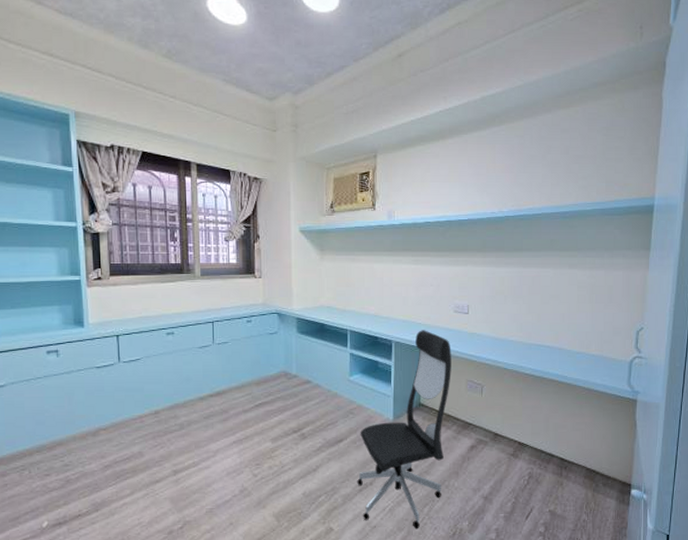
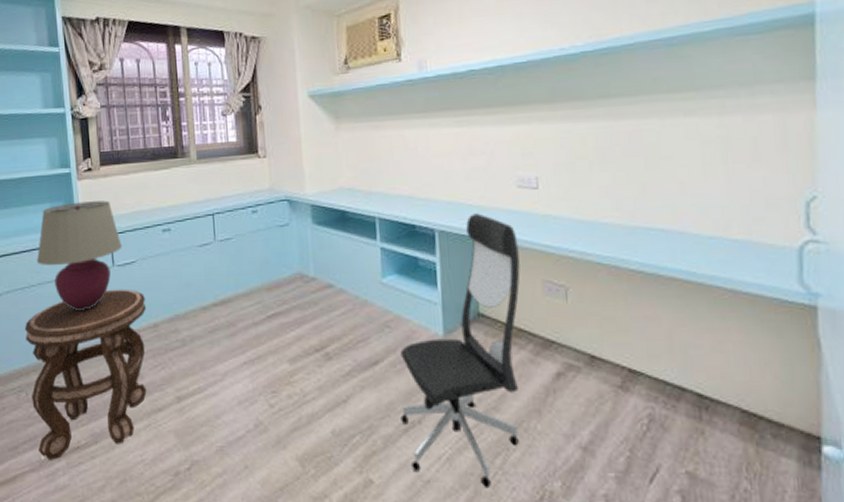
side table: none [29,382,149,527] -> present [24,289,147,460]
table lamp: none [43,306,128,399] -> present [36,200,122,310]

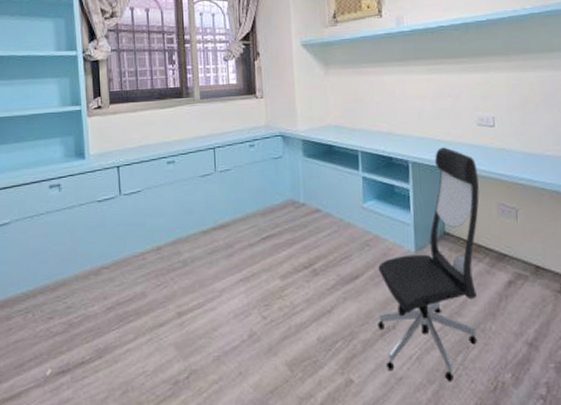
side table: present [24,289,147,460] -> none [32,216,151,376]
table lamp: present [36,200,122,310] -> none [46,135,129,236]

